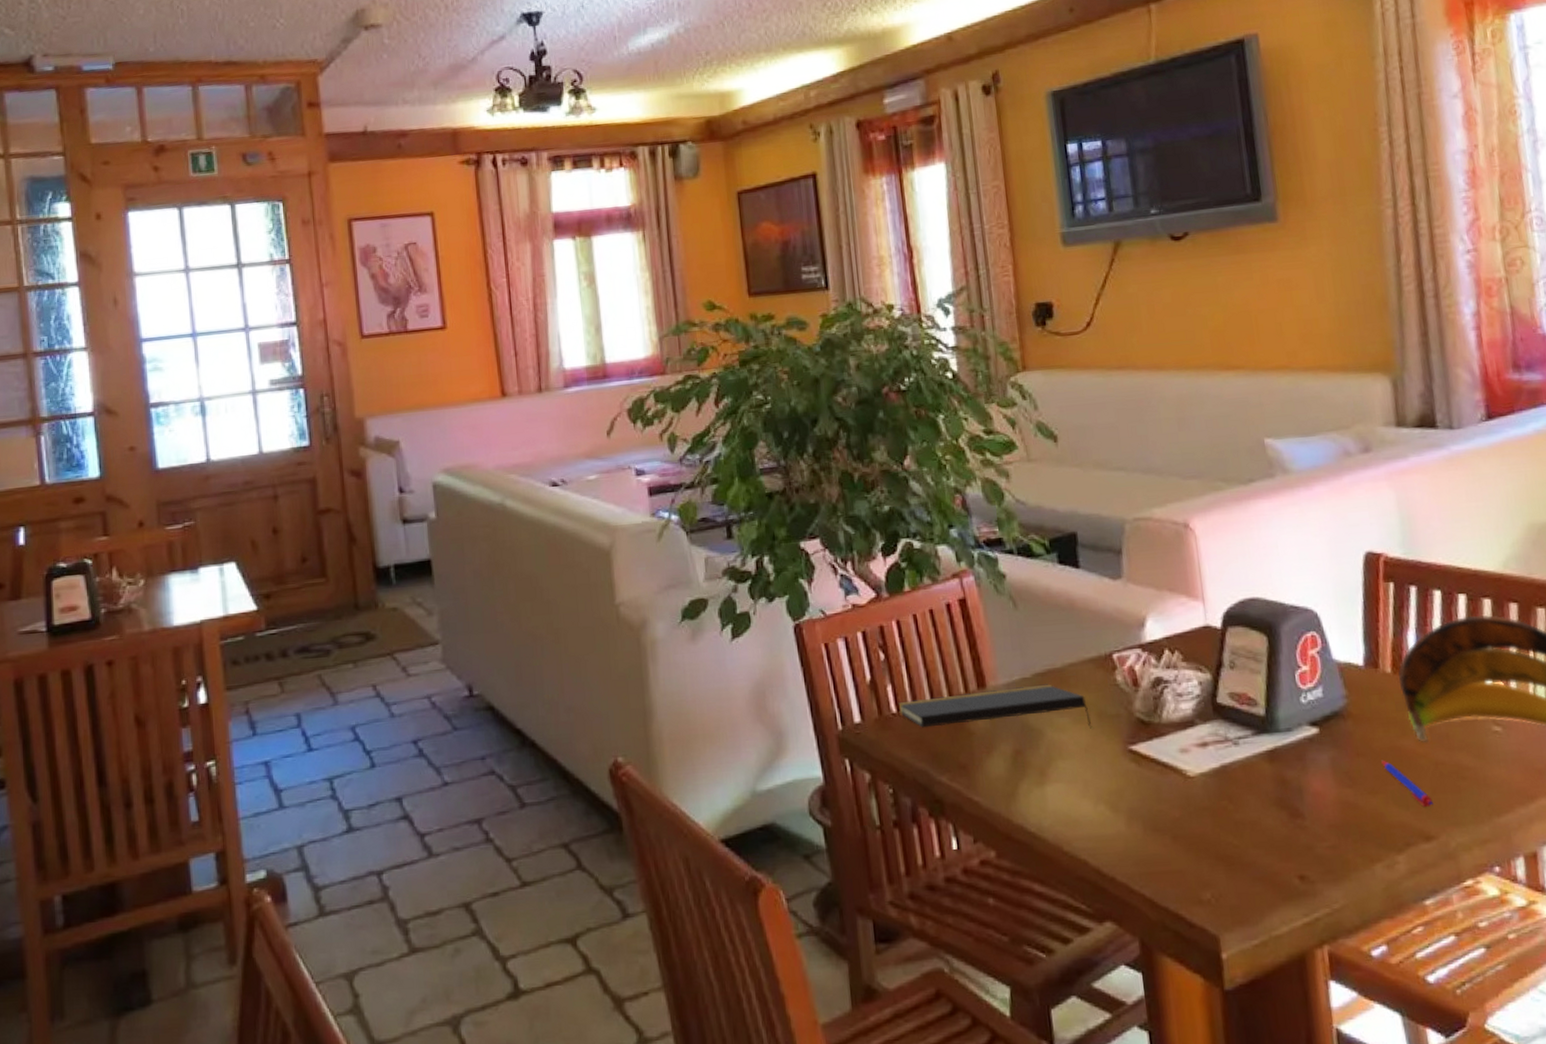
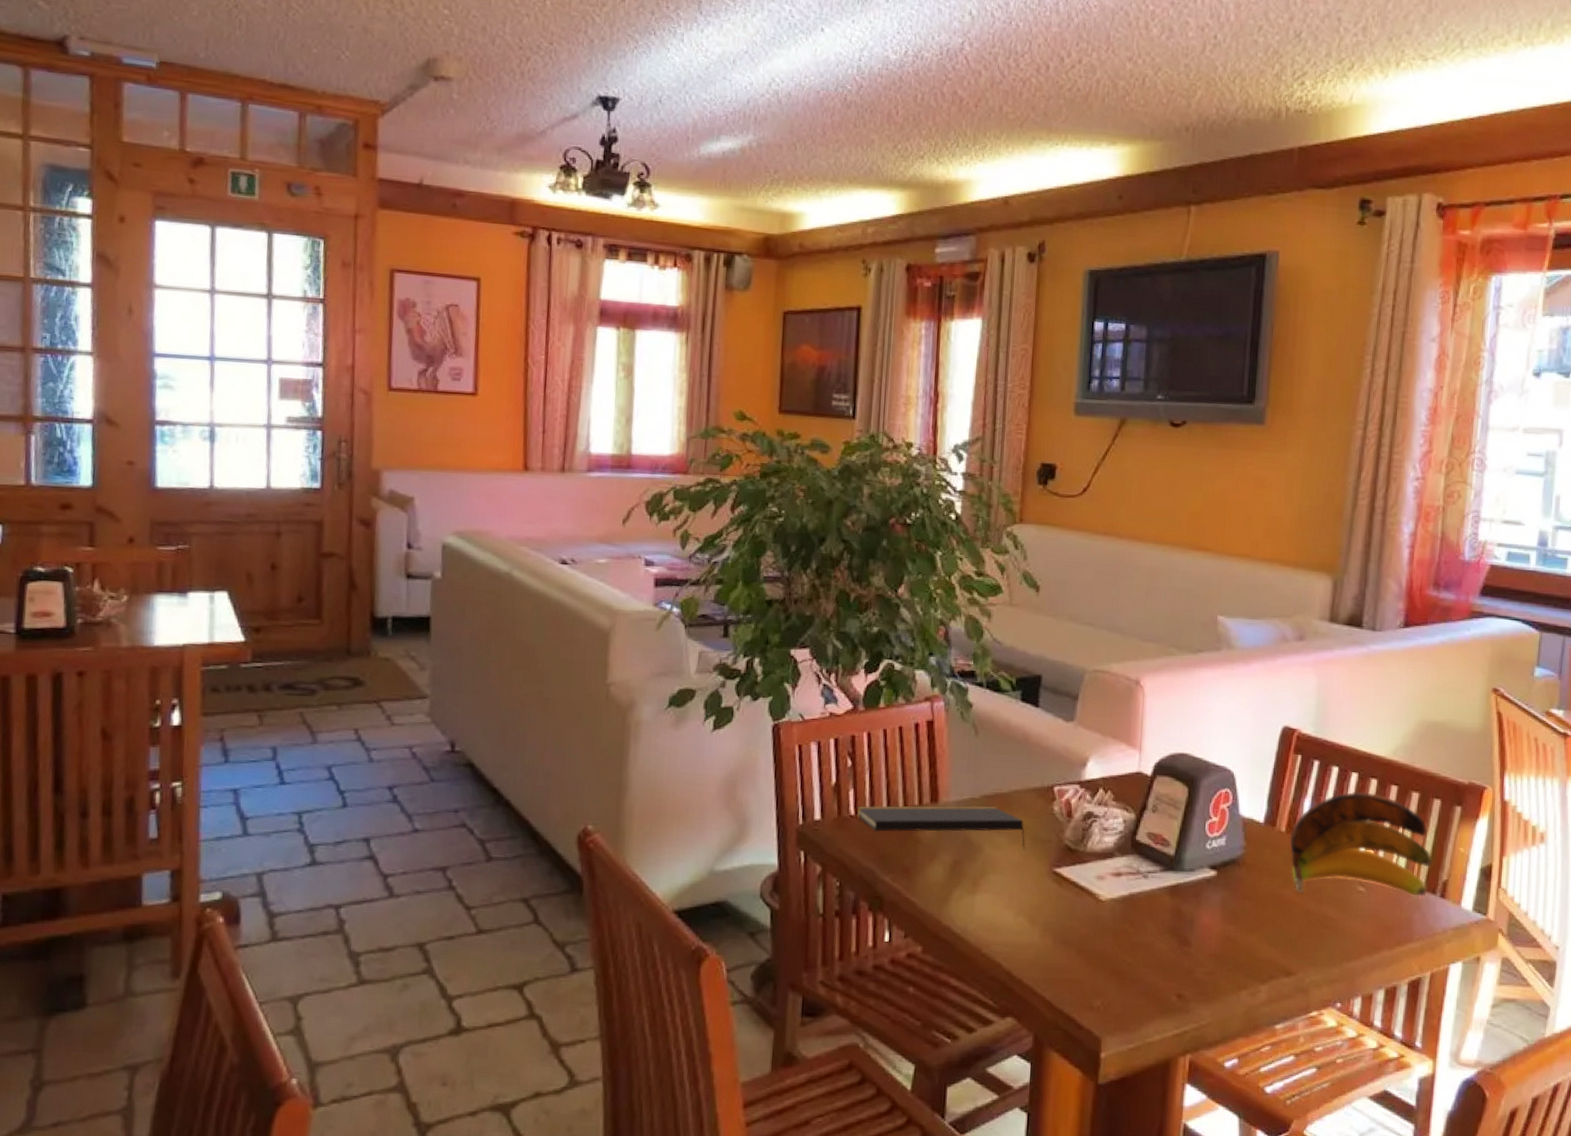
pen: present [1381,760,1433,807] -> none [1263,904,1298,947]

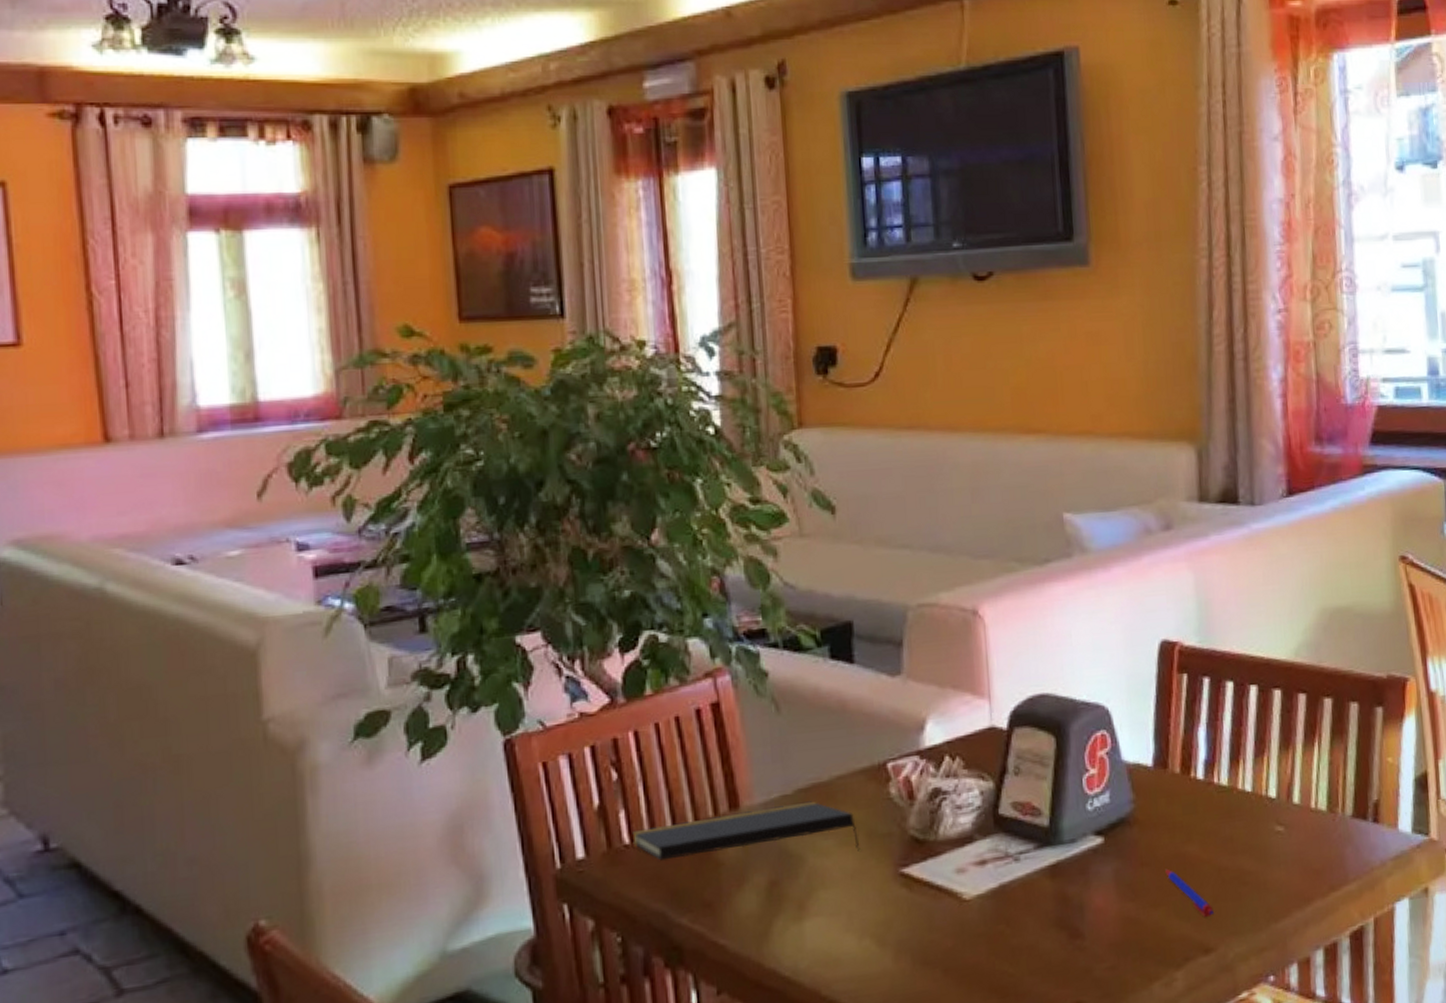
pen: none [1263,904,1298,947] -> present [1165,868,1214,917]
banana: present [1289,791,1433,897] -> none [1186,707,1359,847]

